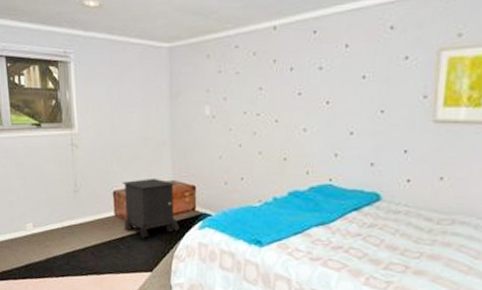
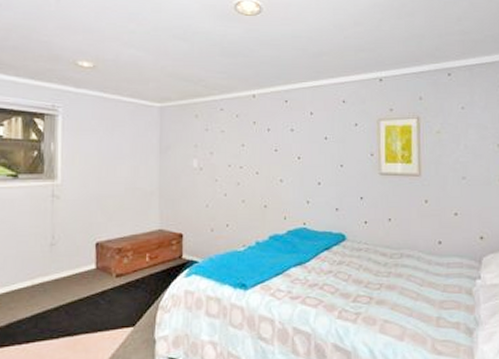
nightstand: present [122,178,179,239] -> none [106,227,165,291]

